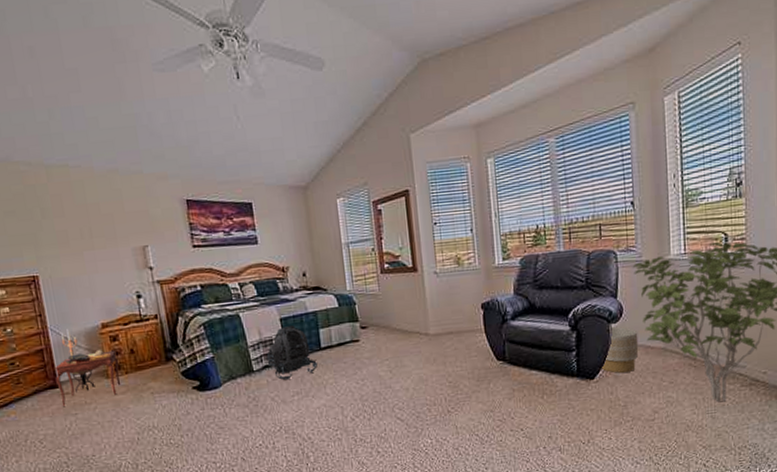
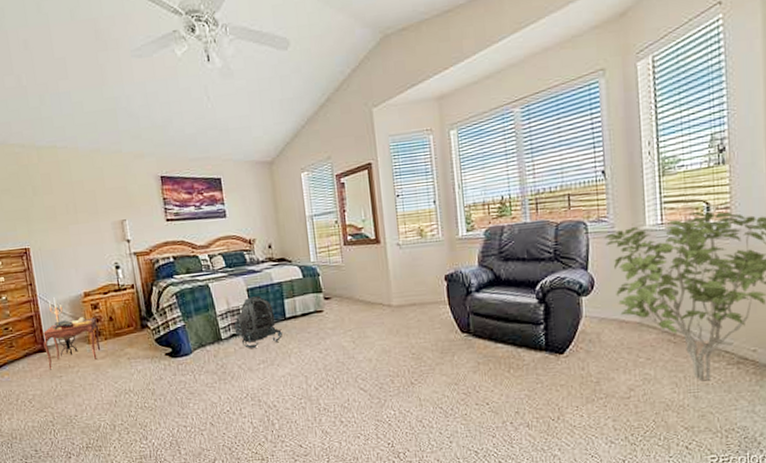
planter: present [602,326,639,373] -> none [572,299,612,348]

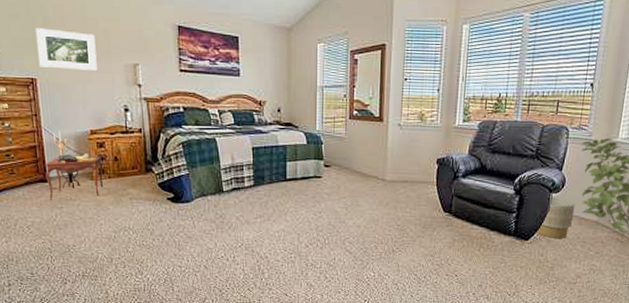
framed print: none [25,197,87,236] -> present [35,28,97,71]
backpack: present [233,296,282,349] -> none [236,155,281,204]
planter: none [572,299,612,348] -> present [537,196,576,238]

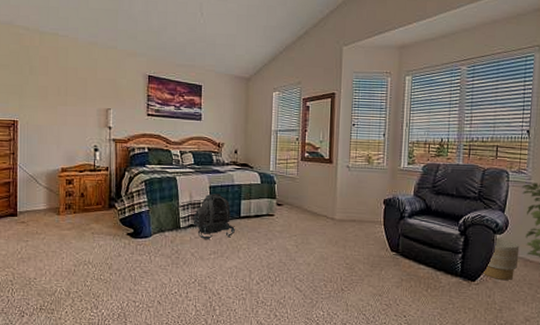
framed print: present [35,28,97,71] -> none [21,76,74,114]
side table: present [46,131,104,200] -> none [16,168,70,234]
backpack: none [236,155,281,204] -> present [193,193,235,240]

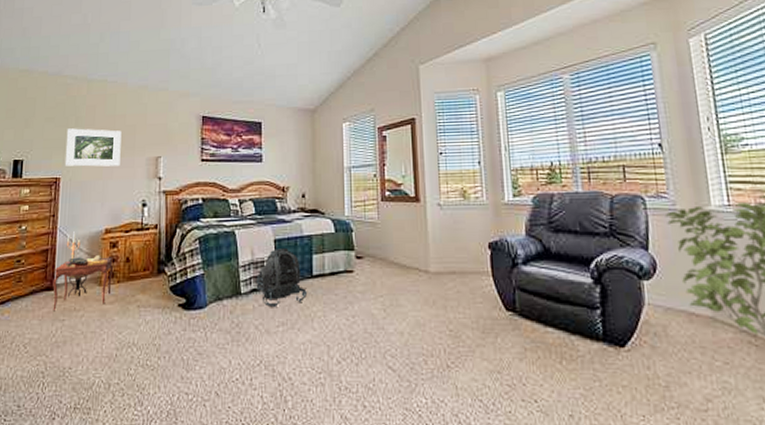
side table: none [16,168,70,234] -> present [52,231,114,312]
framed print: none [21,76,74,114] -> present [65,128,122,167]
planter: present [483,237,520,280] -> none [634,284,680,343]

